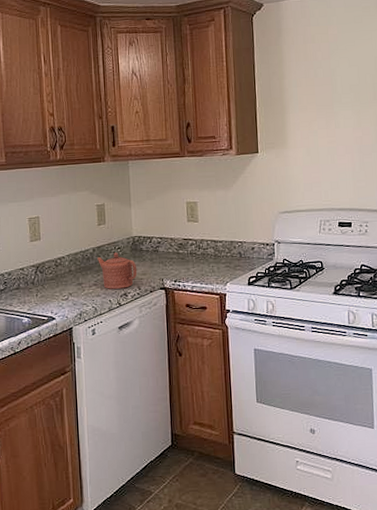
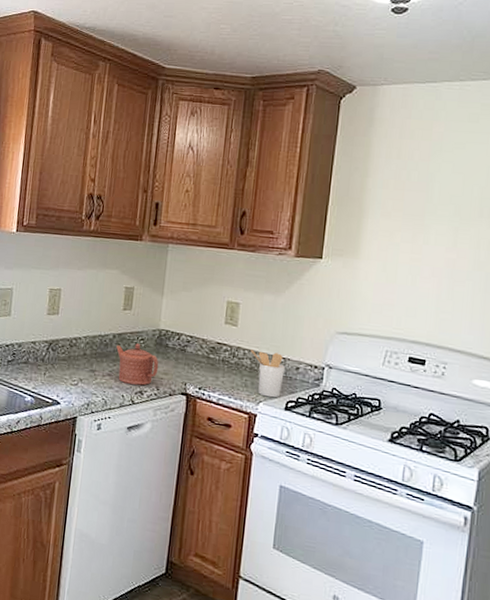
utensil holder: none [212,238,243,277] -> present [250,349,285,398]

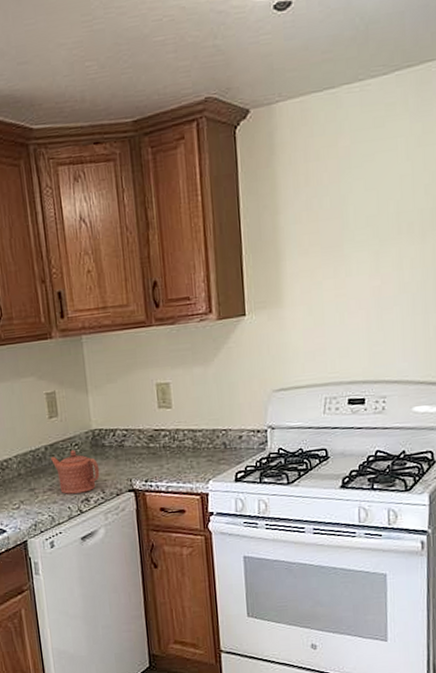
utensil holder: present [250,349,285,398] -> none [190,426,229,473]

